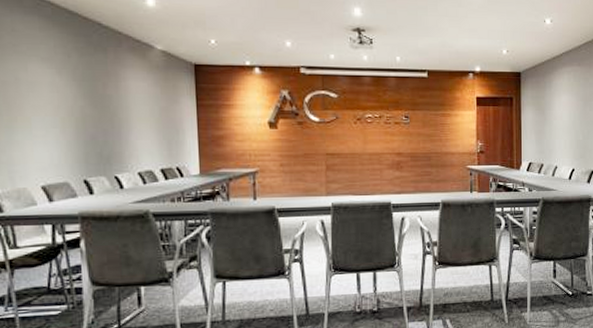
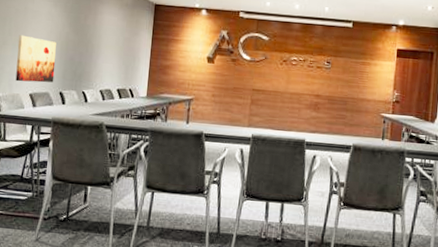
wall art: none [12,114,73,173] -> present [15,35,56,83]

